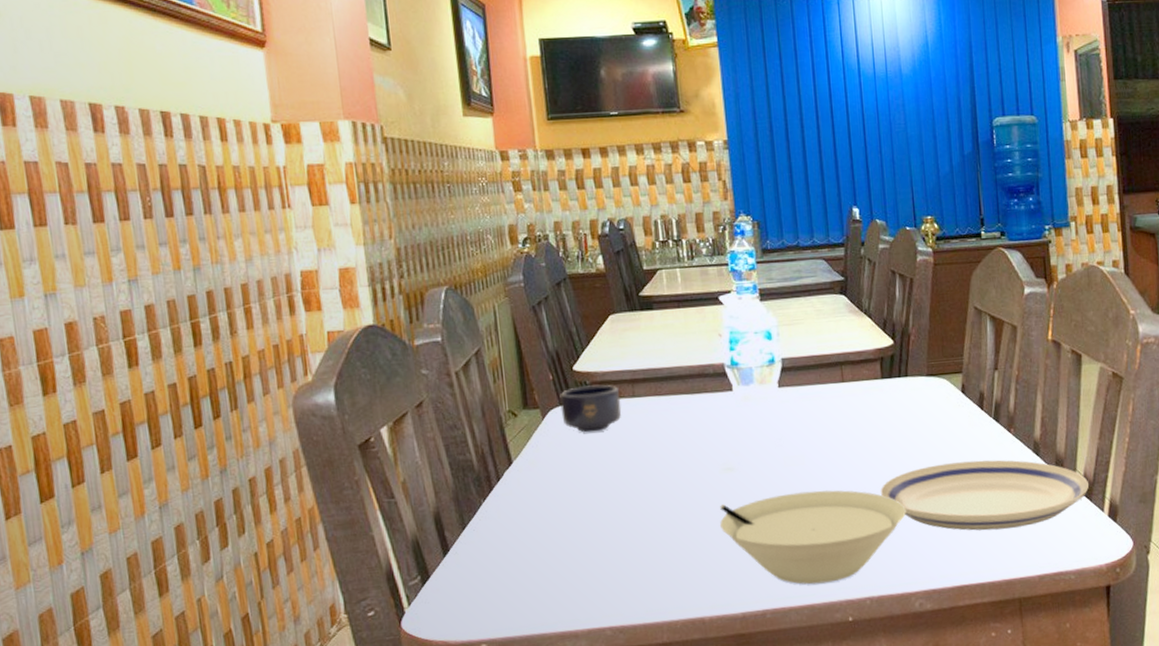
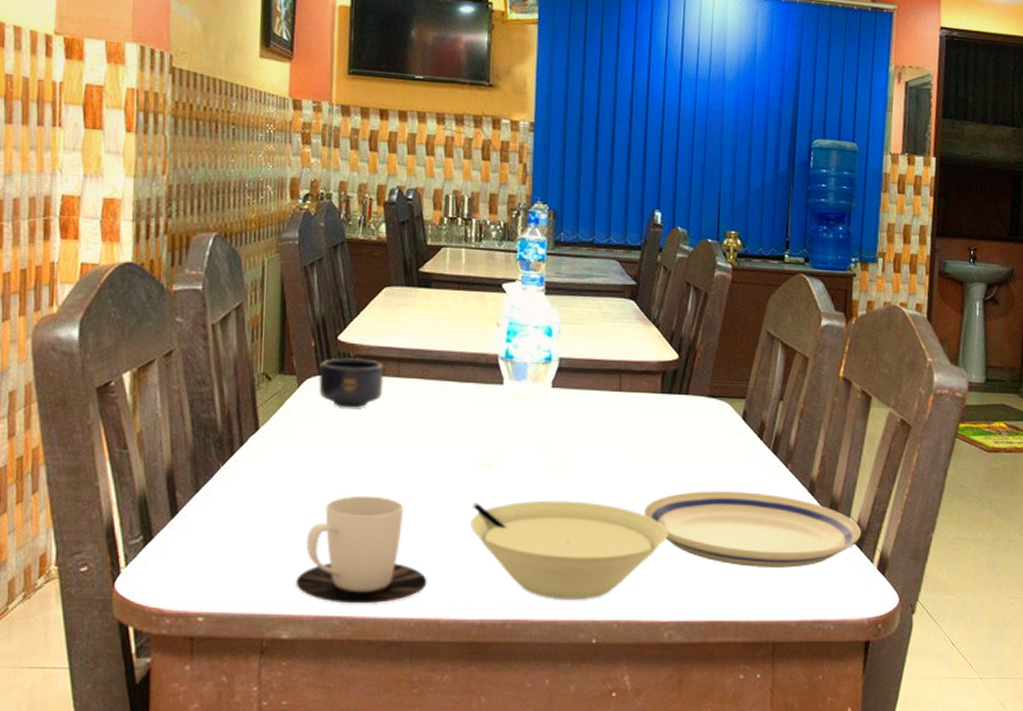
cup: none [566,510,688,614] -> present [295,495,427,604]

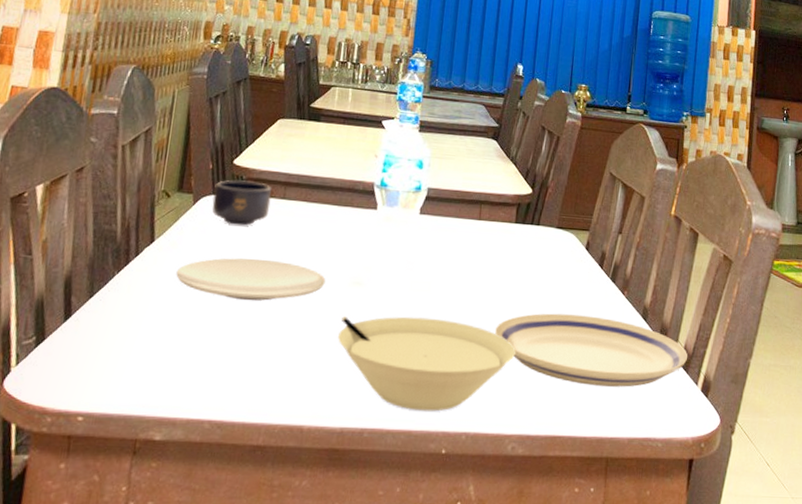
plate: none [287,443,452,489] -> present [176,258,326,301]
cup: present [295,495,427,604] -> none [173,306,295,409]

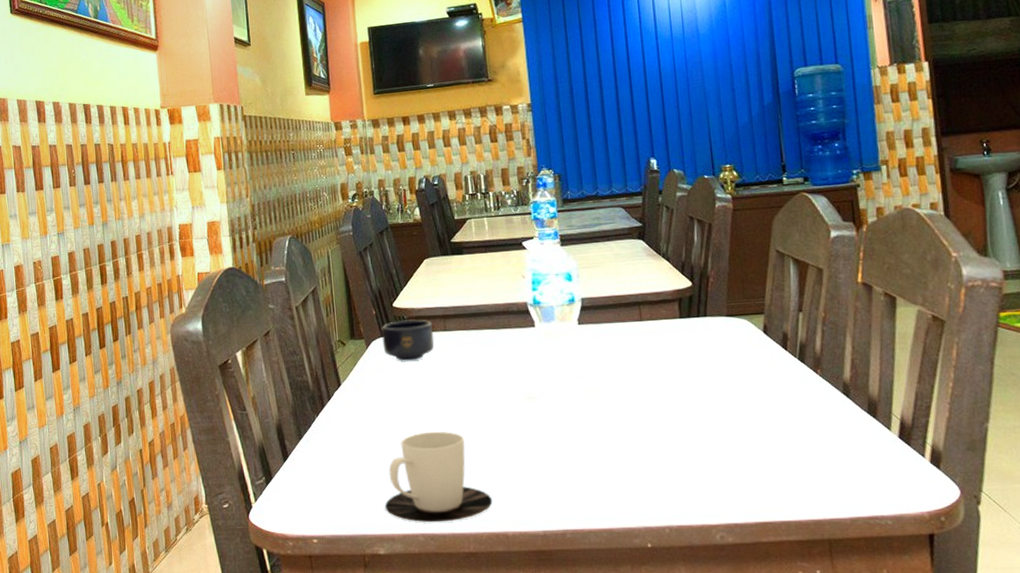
cup: none [173,306,295,409] -> present [384,431,493,523]
plate: present [176,258,326,301] -> none [365,387,500,426]
soup bowl: present [338,316,516,411] -> none [523,421,706,510]
plate: present [495,313,688,387] -> none [680,399,908,469]

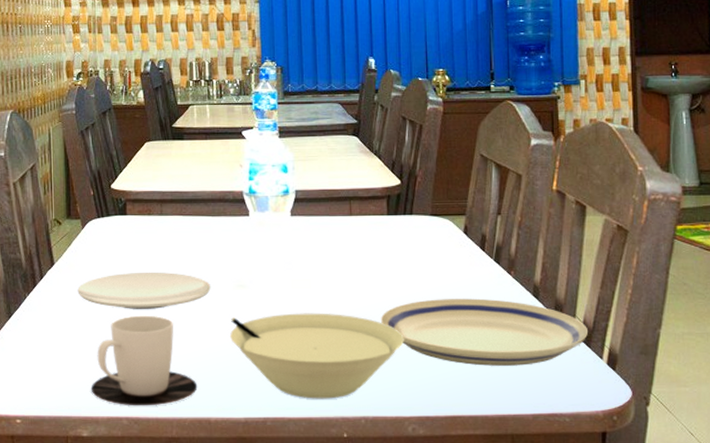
plate: none [365,387,500,426] -> present [77,272,211,309]
mug: present [381,319,435,361] -> none [98,202,150,243]
soup bowl: none [523,421,706,510] -> present [230,313,404,399]
plate: none [680,399,908,469] -> present [381,298,589,366]

